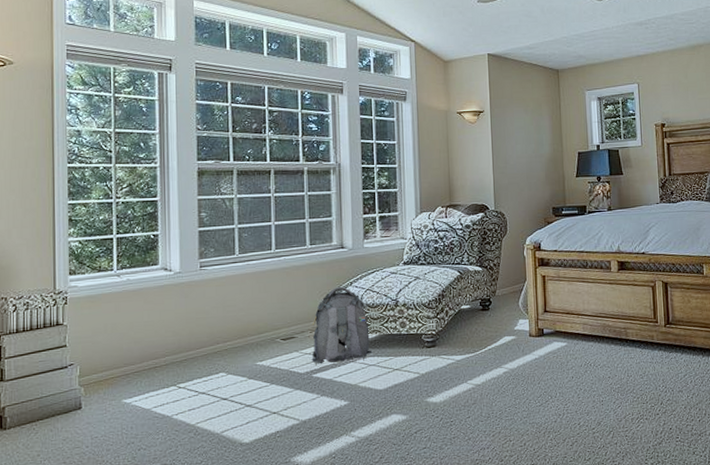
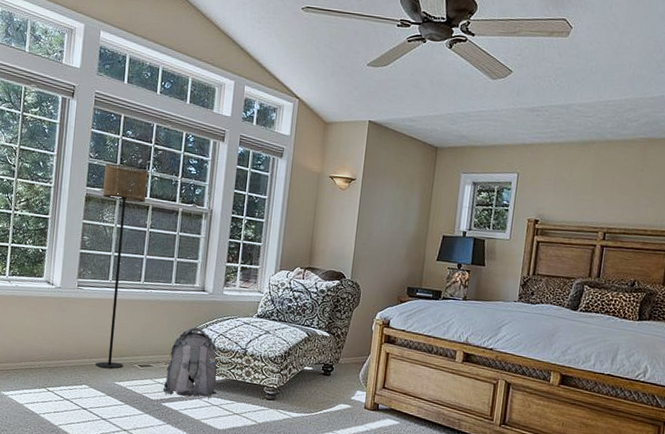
floor lamp: none [216,132,266,351] -> present [95,163,149,369]

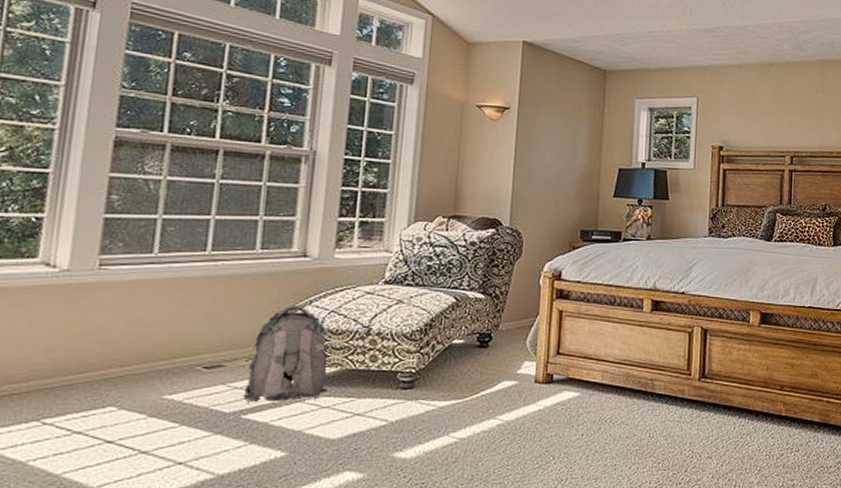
floor lamp: present [95,163,149,369] -> none [129,95,218,379]

